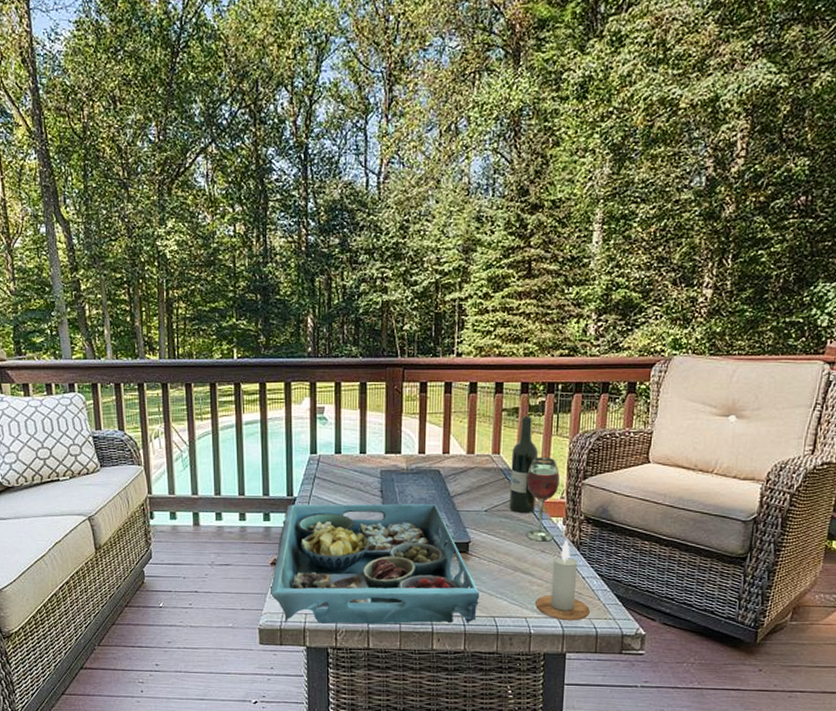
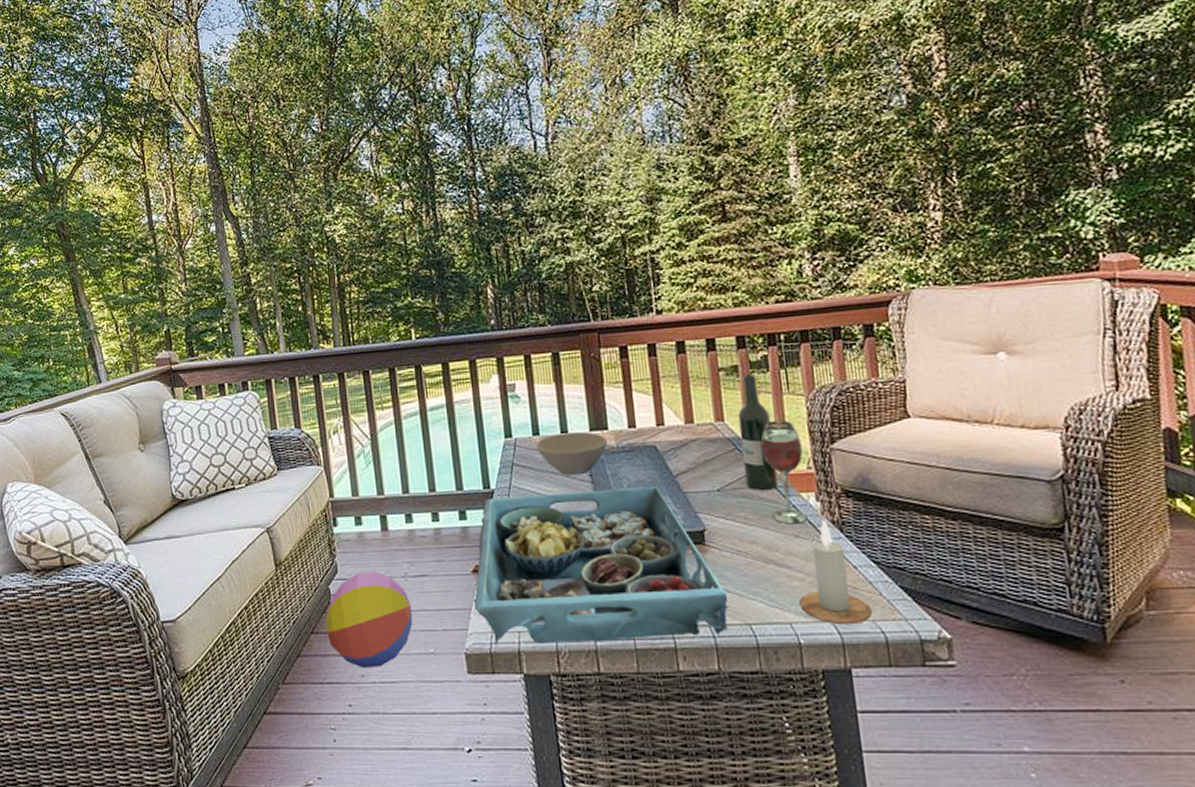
beachball: none [139,558,216,637] -> present [325,570,413,669]
bowl: none [337,454,400,490] -> present [536,432,608,476]

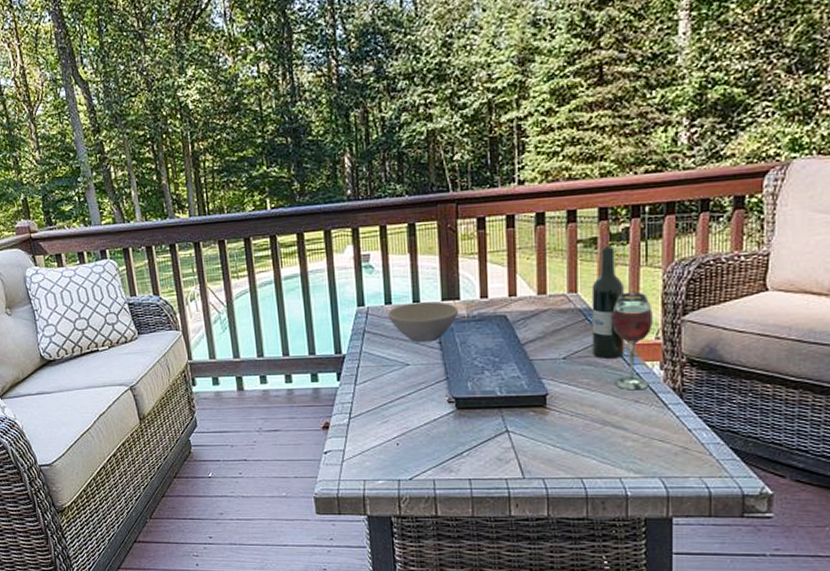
beachball: present [325,570,413,669] -> none [187,425,267,508]
serving tray: present [474,485,729,647] -> none [323,353,564,493]
candle: present [799,520,872,625] -> none [631,387,700,481]

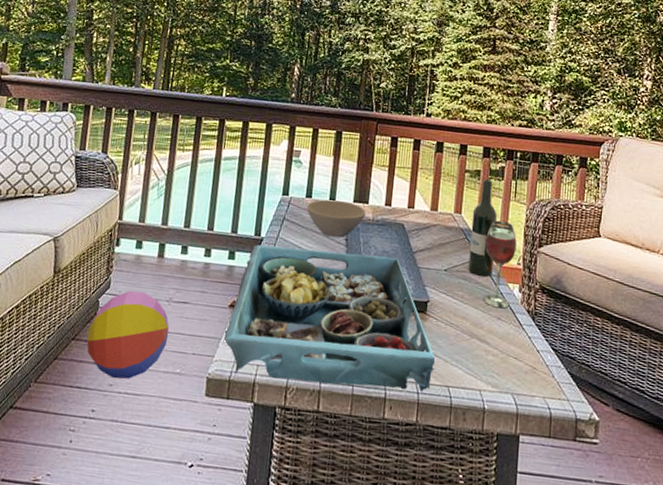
beachball: none [187,425,267,508] -> present [86,291,169,379]
serving tray: none [323,353,564,493] -> present [223,244,436,393]

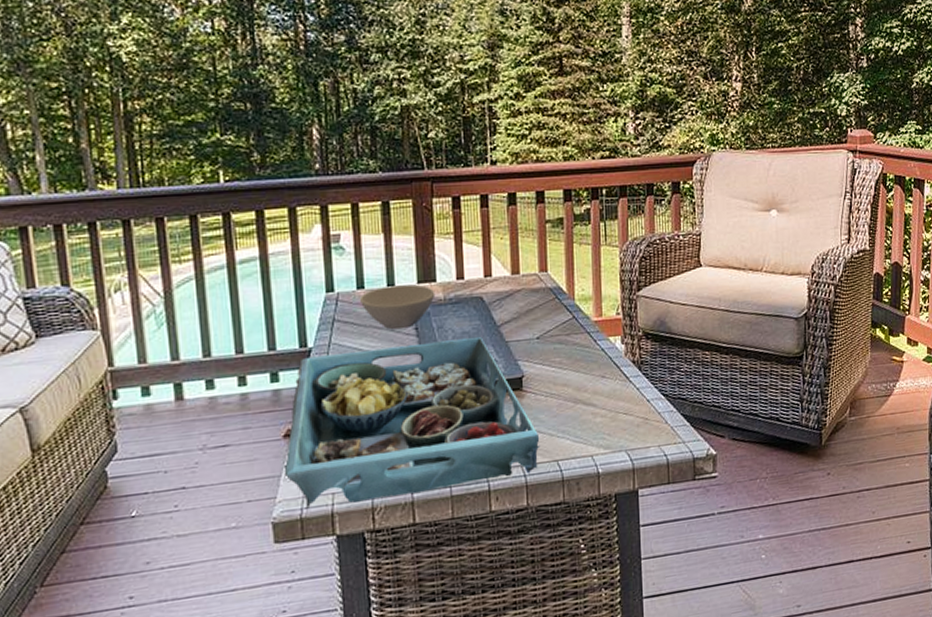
beachball: present [86,291,169,379] -> none [100,445,212,555]
wine bottle: present [468,179,498,277] -> none [560,227,590,336]
wineglass: present [483,220,517,309] -> none [578,270,613,366]

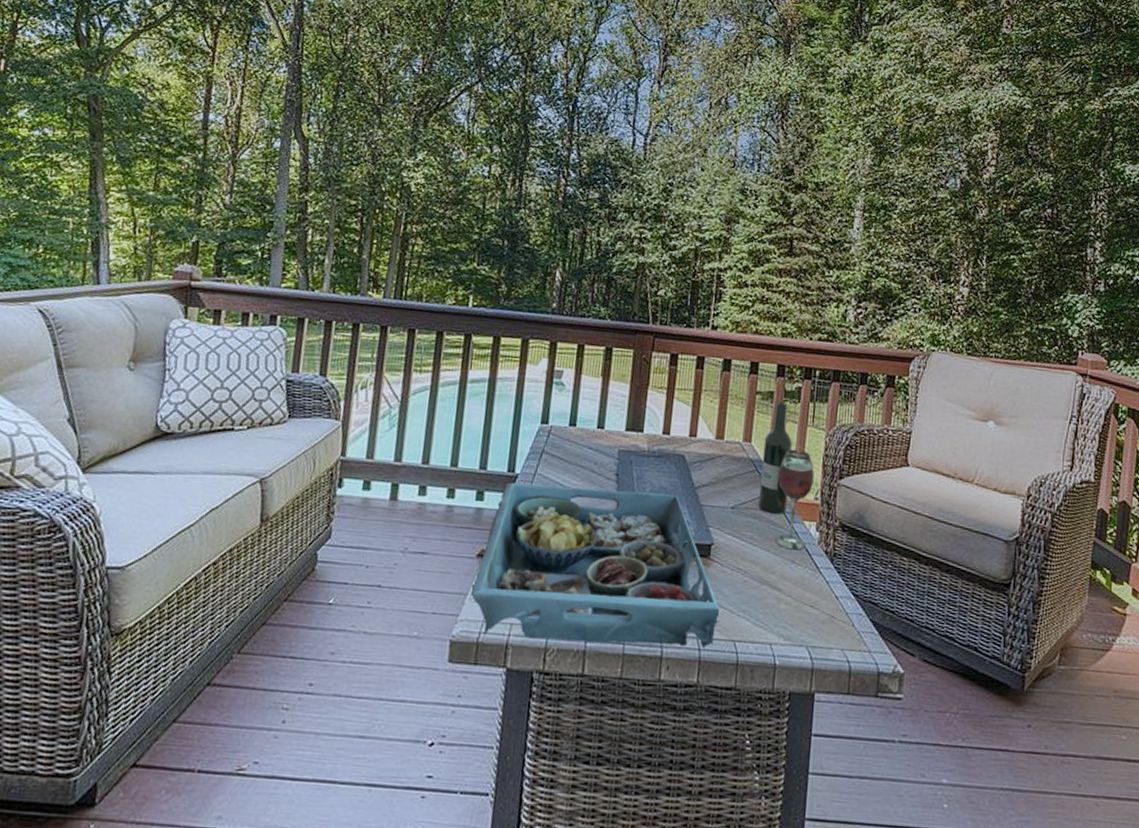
bowl: present [360,284,436,330] -> none [570,428,641,473]
wine bottle: none [560,227,590,336] -> present [758,402,793,514]
wineglass: none [578,270,613,366] -> present [775,449,815,550]

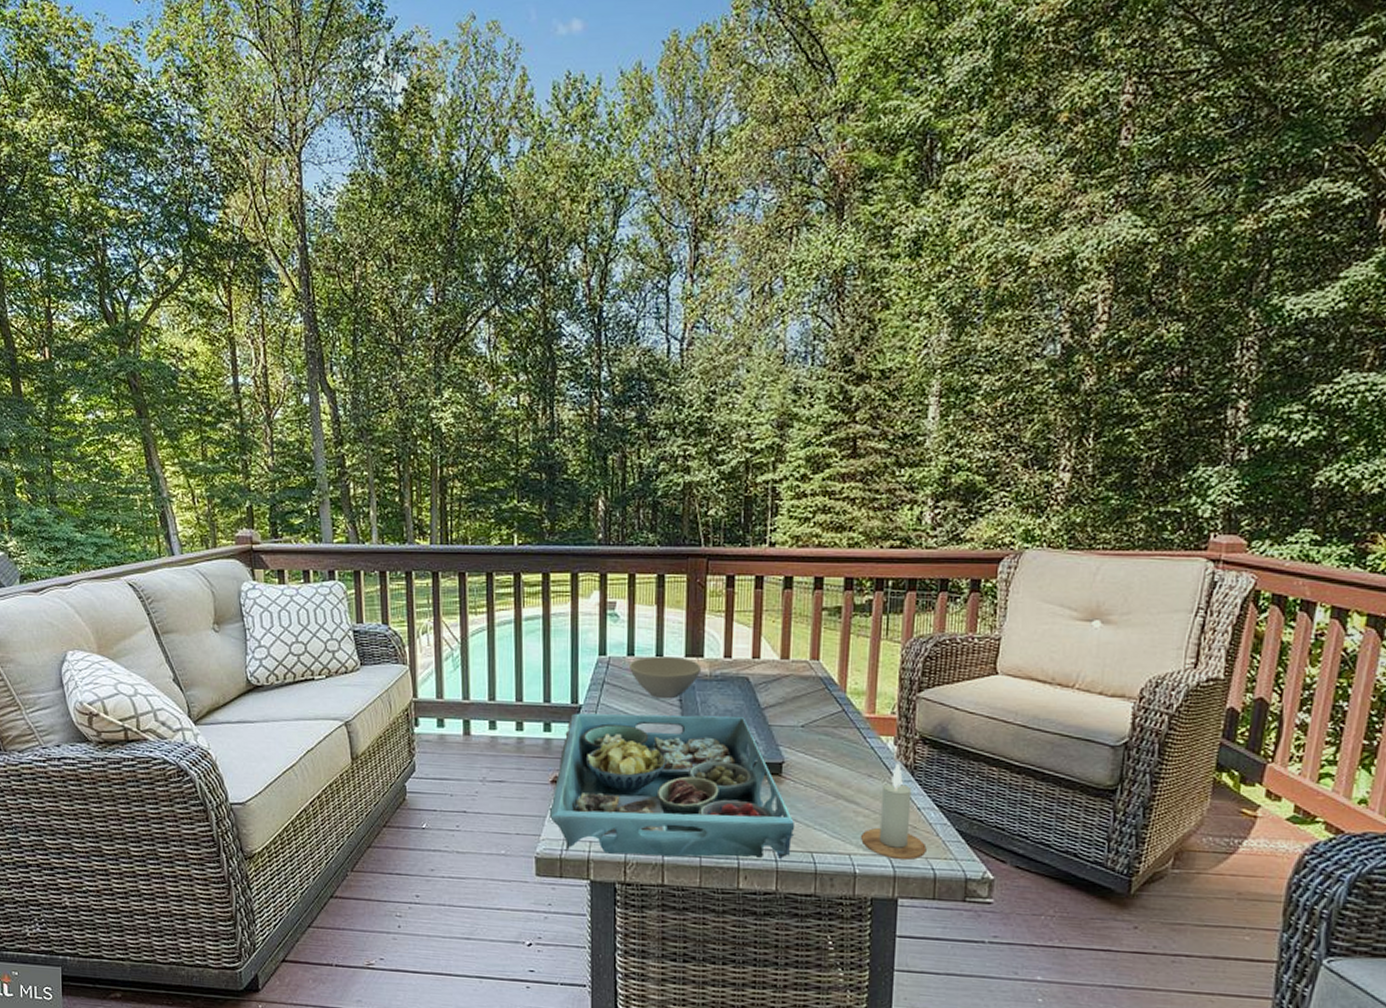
bowl: none [570,428,641,473] -> present [630,656,702,699]
wine bottle: present [758,402,793,514] -> none [830,617,865,730]
wineglass: present [775,449,815,550] -> none [849,664,890,765]
candle: none [782,549,843,652] -> present [861,763,927,861]

